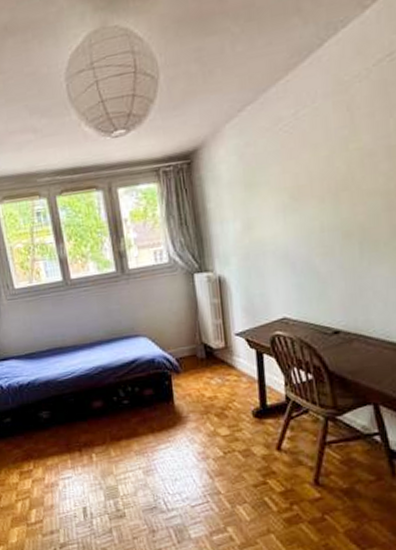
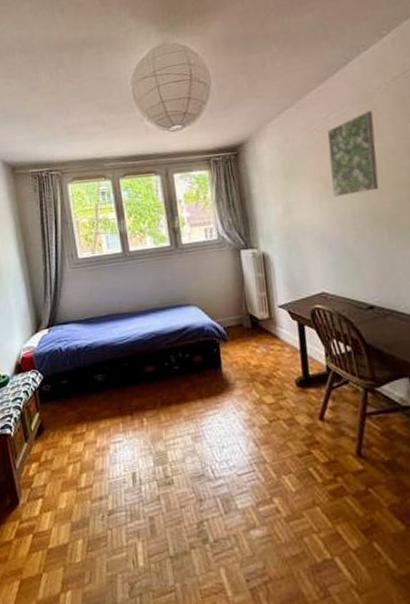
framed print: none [294,103,352,210] -> present [327,110,379,198]

